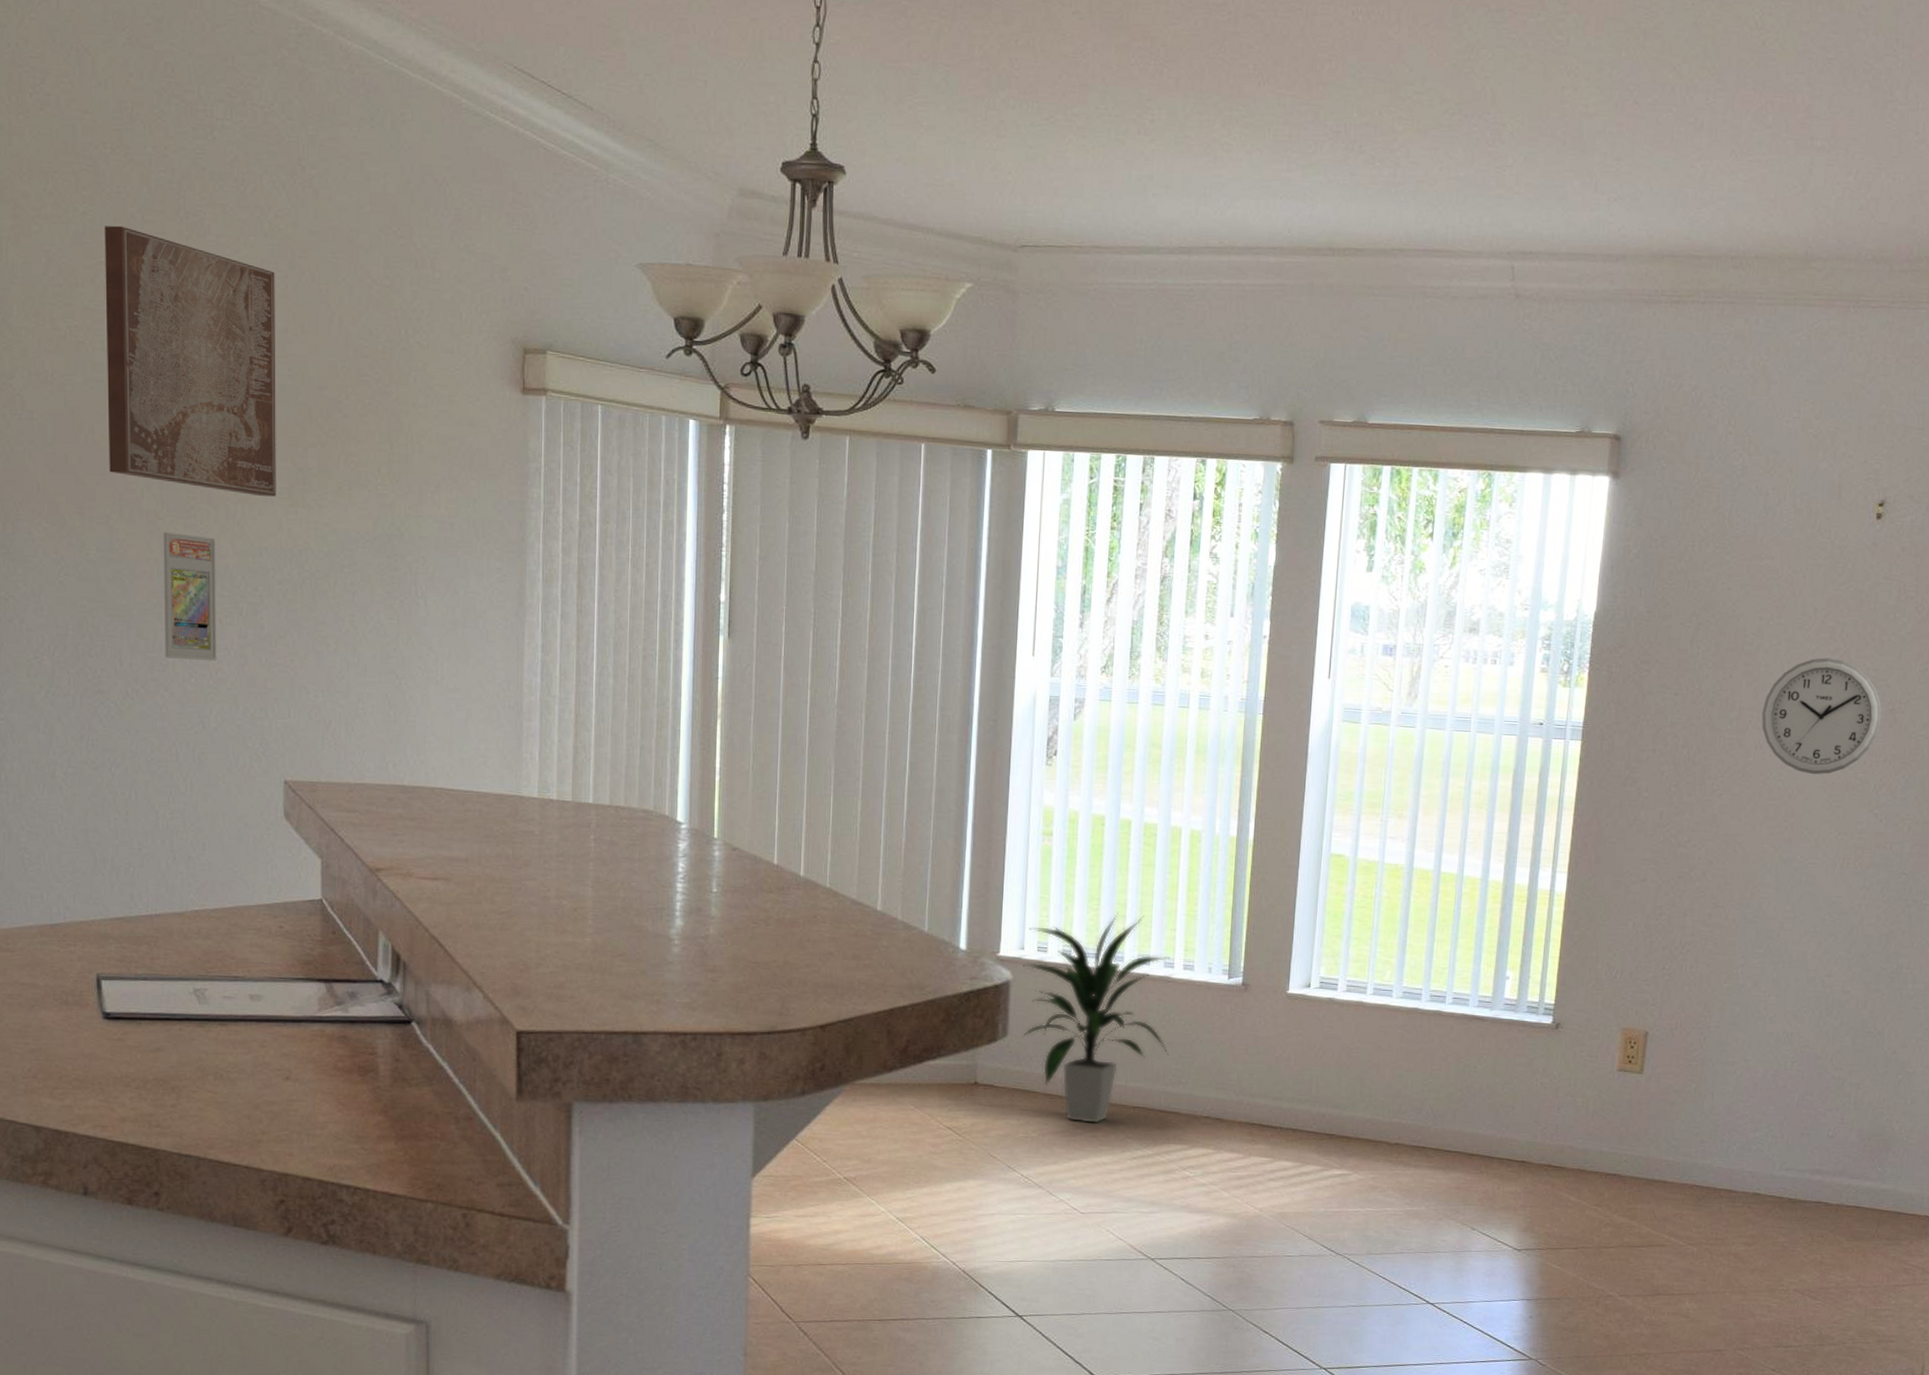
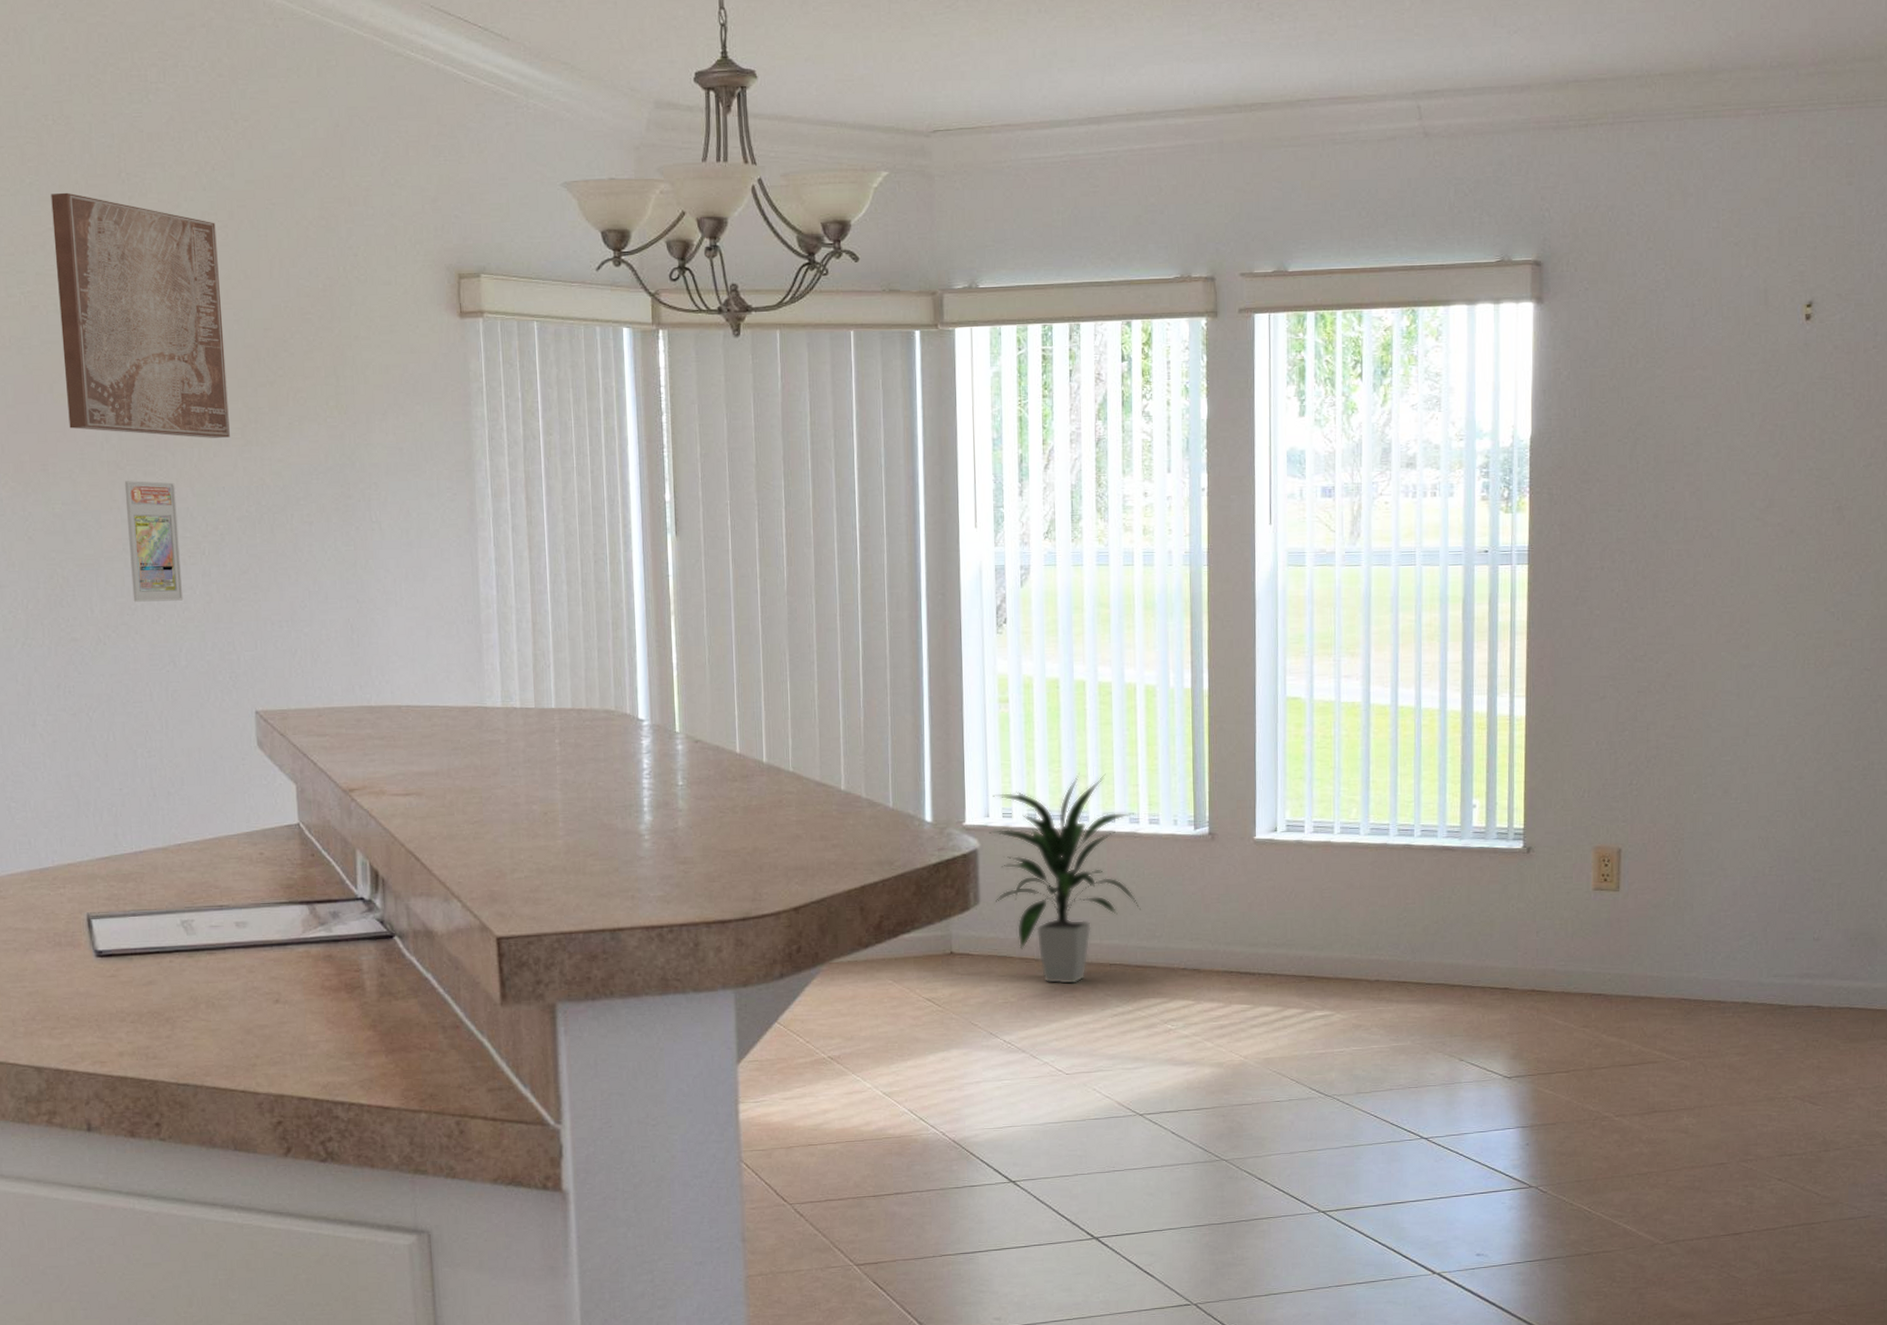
wall clock: present [1761,658,1882,775] -> none [1707,461,1829,579]

